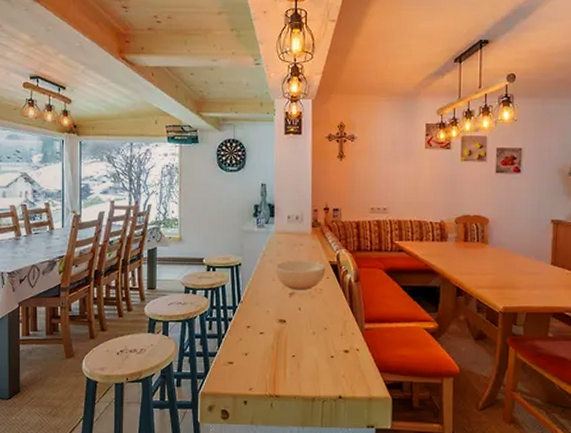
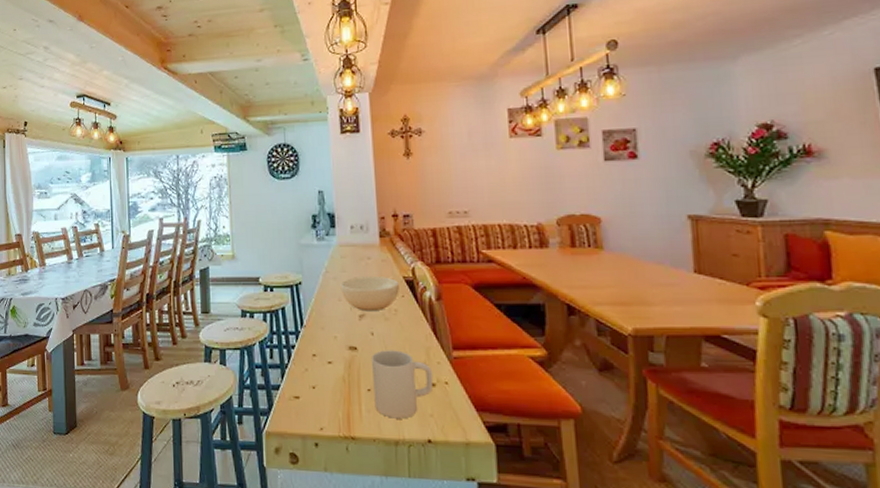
mug: none [297,323,348,380] -> present [372,350,434,419]

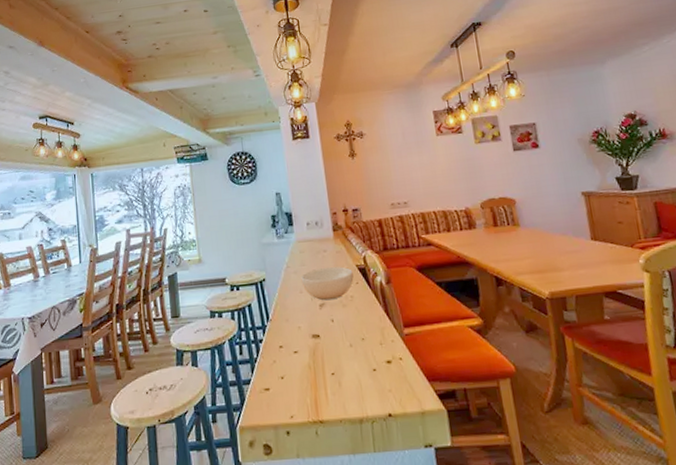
mug: present [372,350,434,419] -> none [333,333,390,398]

